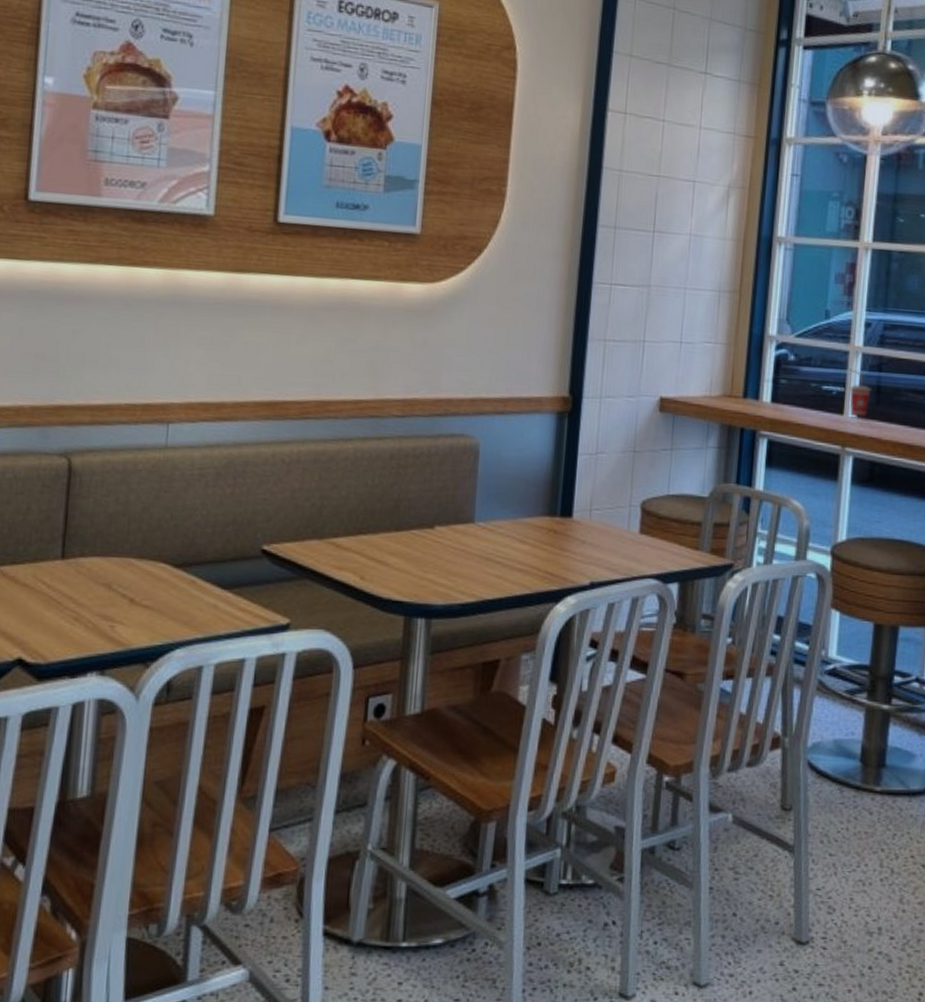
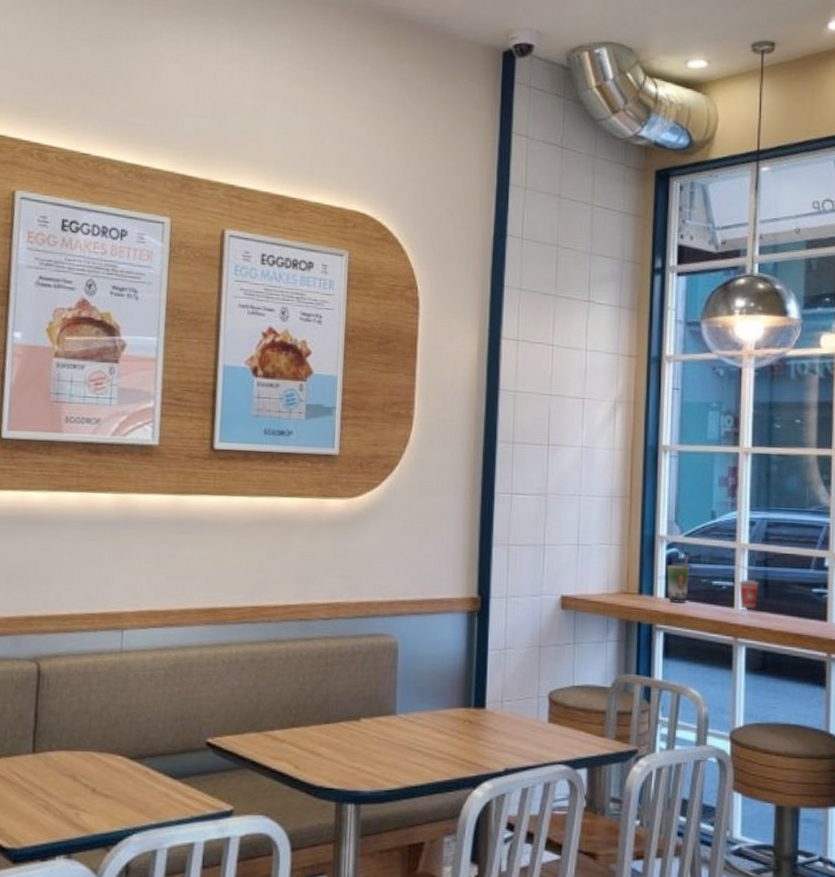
beverage cup: none [774,358,800,409] -> present [667,556,690,603]

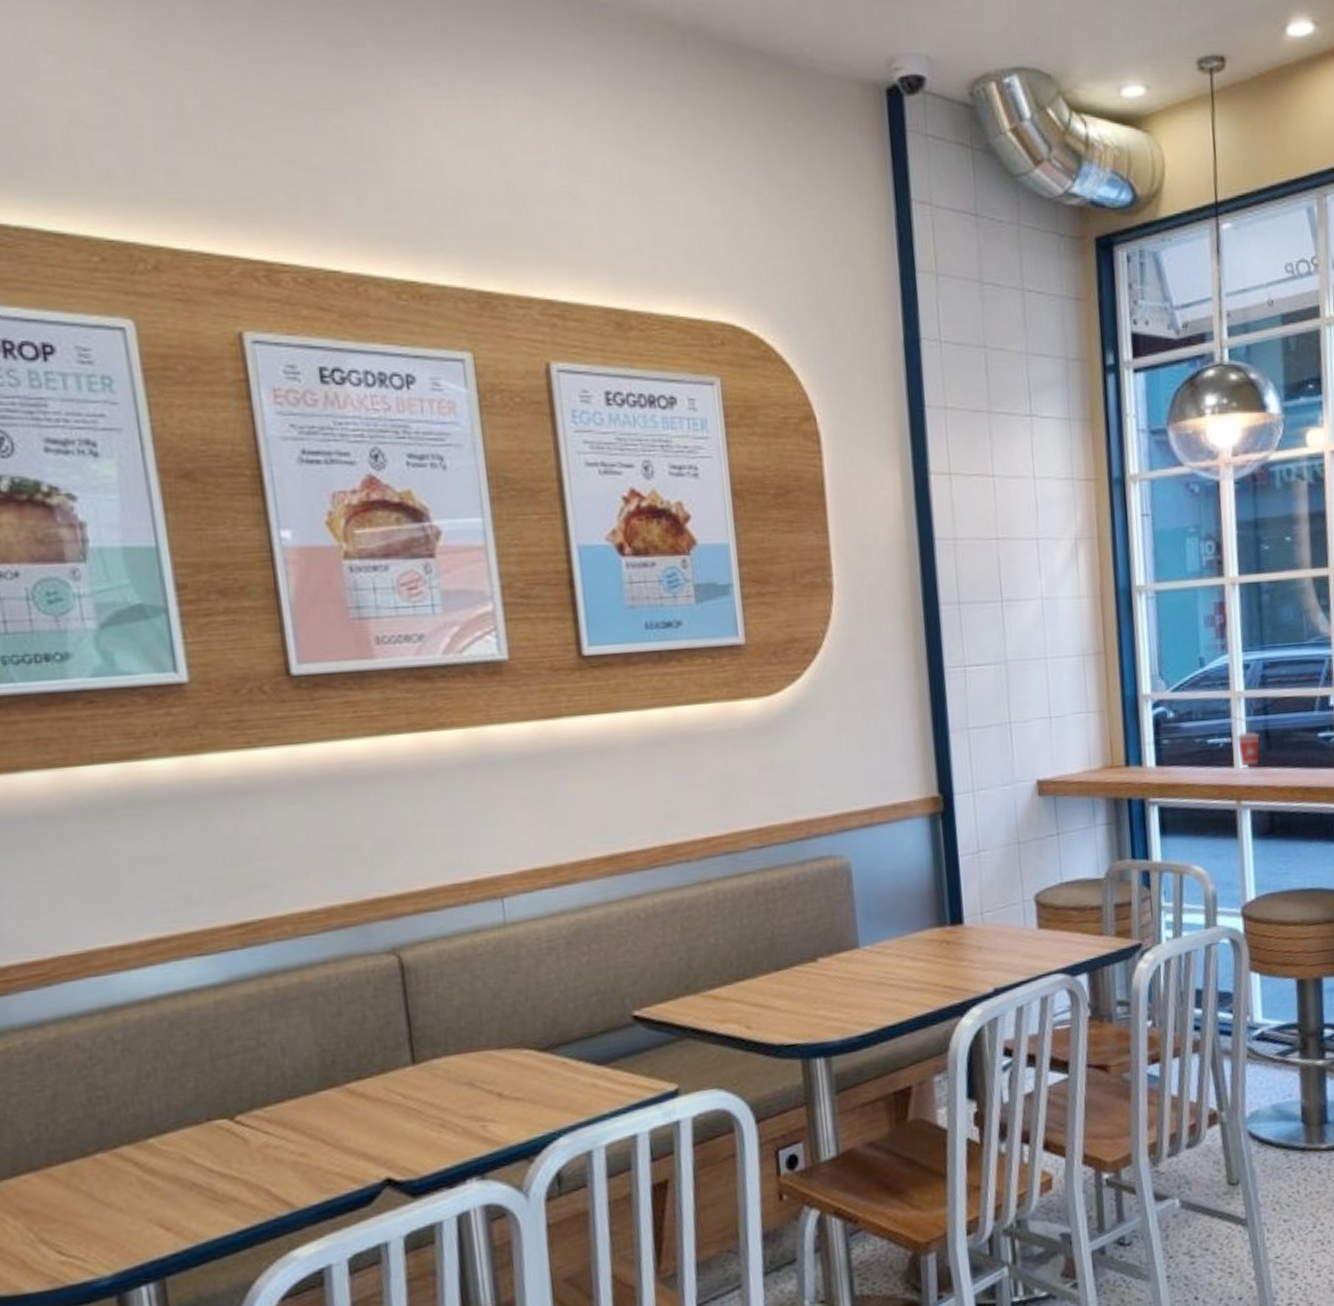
beverage cup: present [667,556,690,603] -> none [1154,714,1181,771]

